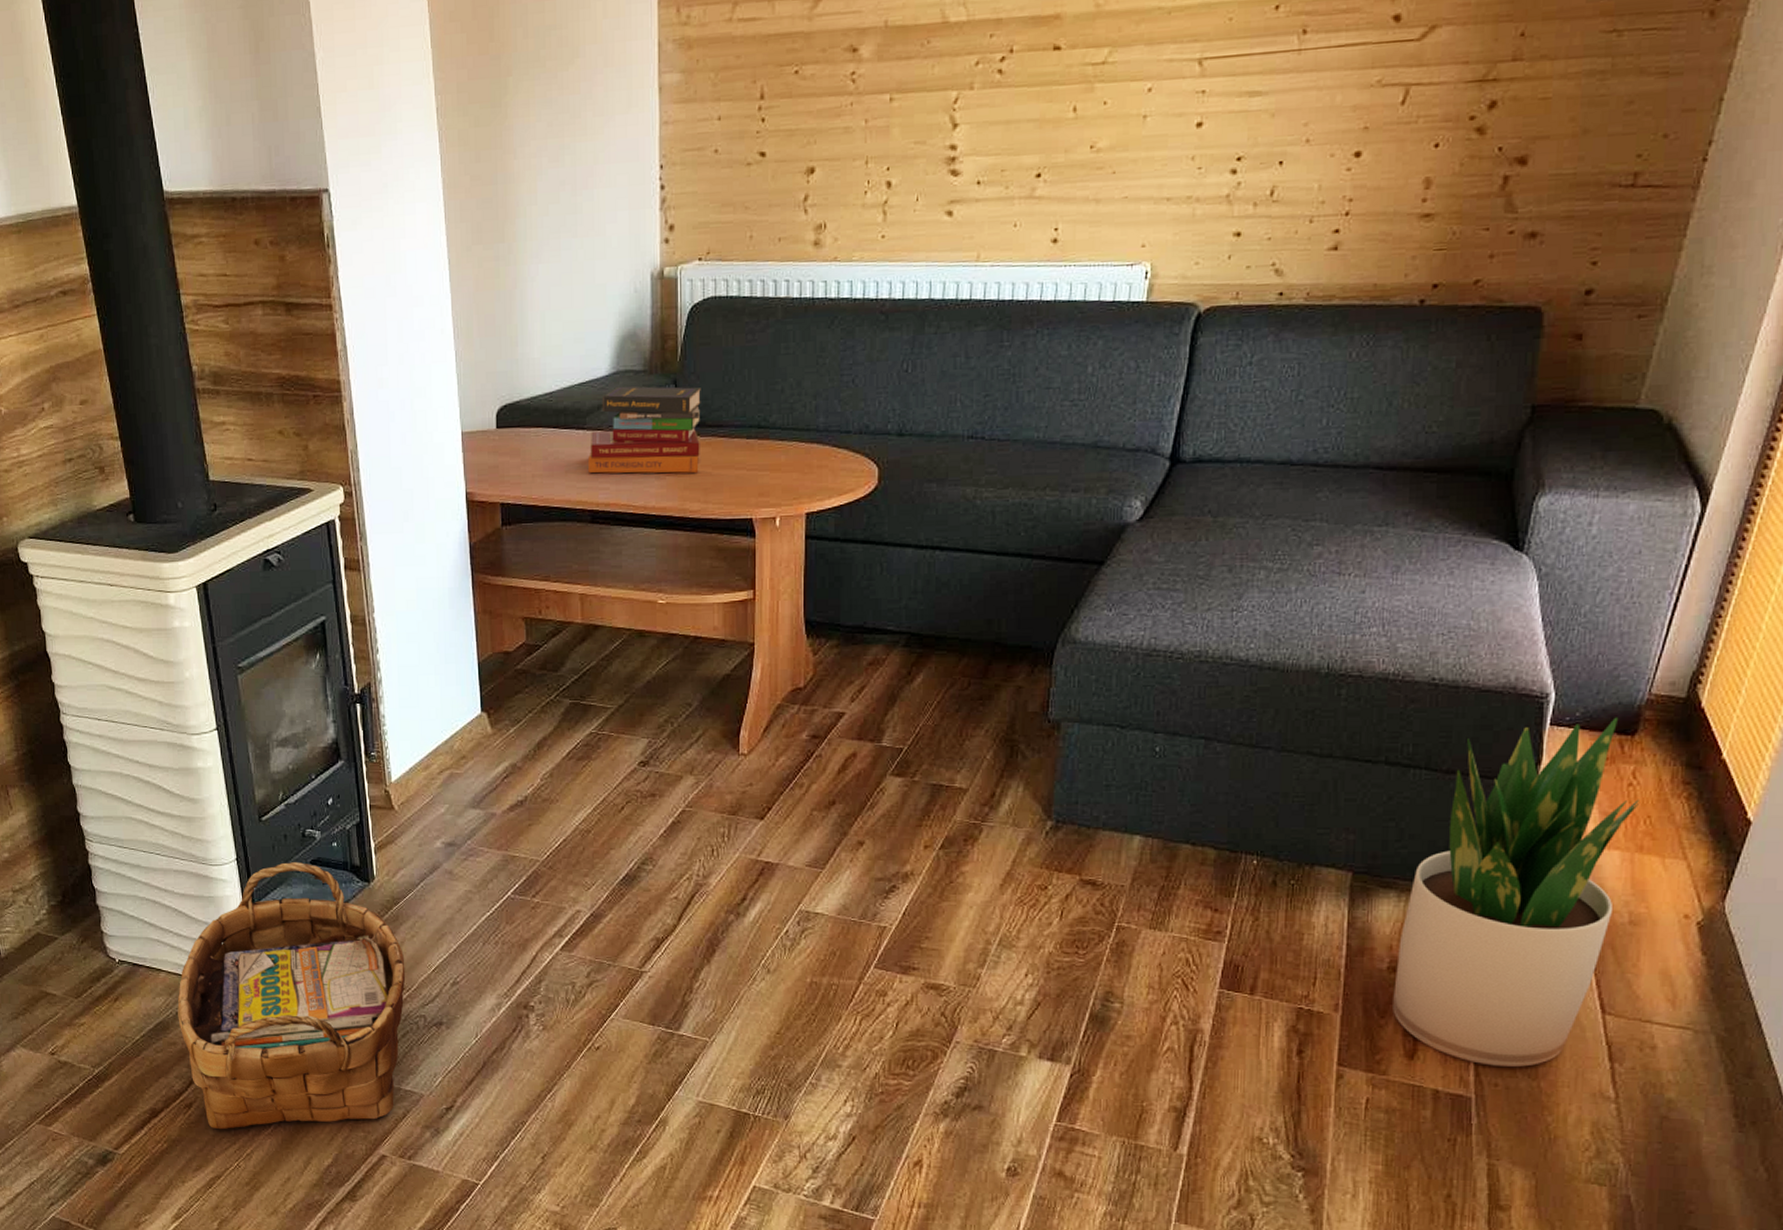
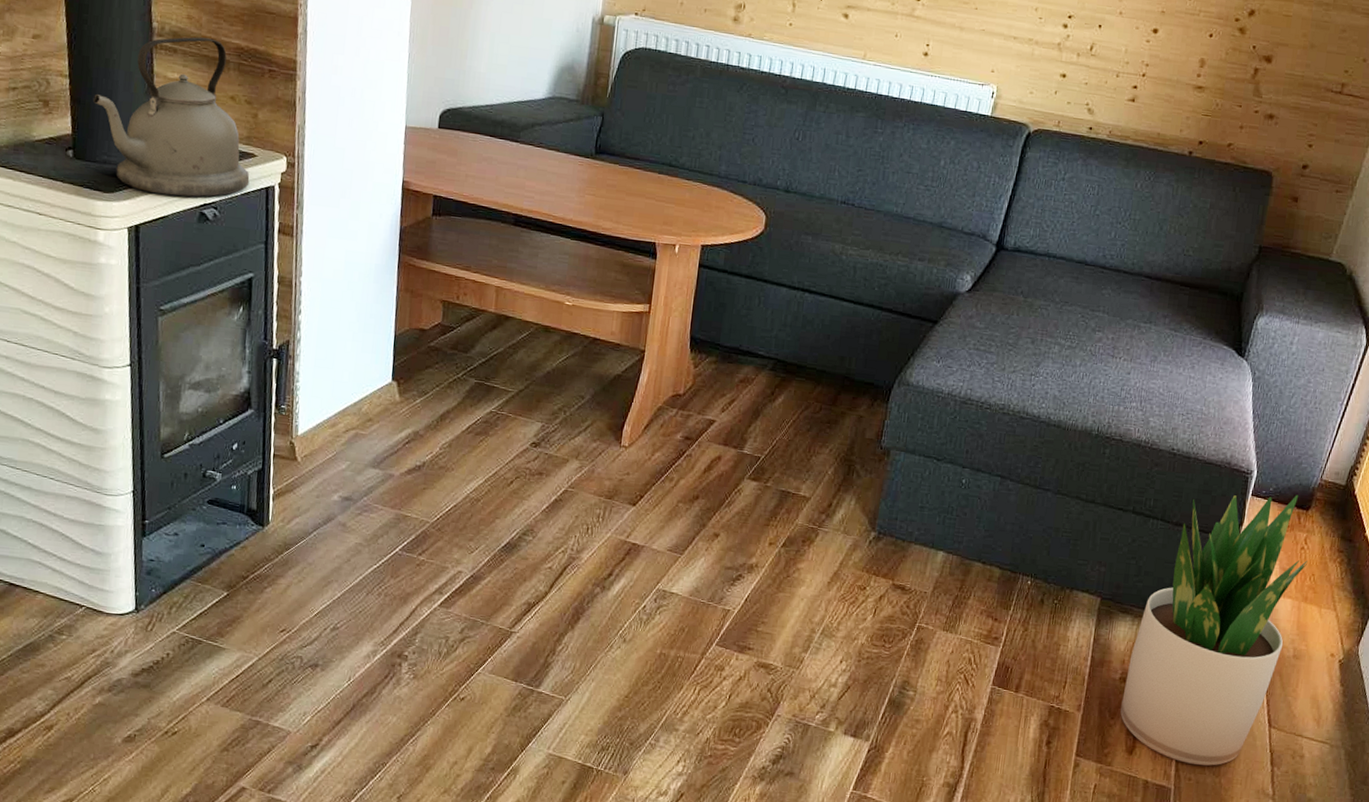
kettle: none [146,372,309,547] -> present [93,37,250,197]
woven basket: present [177,862,406,1130] -> none [50,499,289,754]
books: present [588,386,701,474] -> none [517,109,624,196]

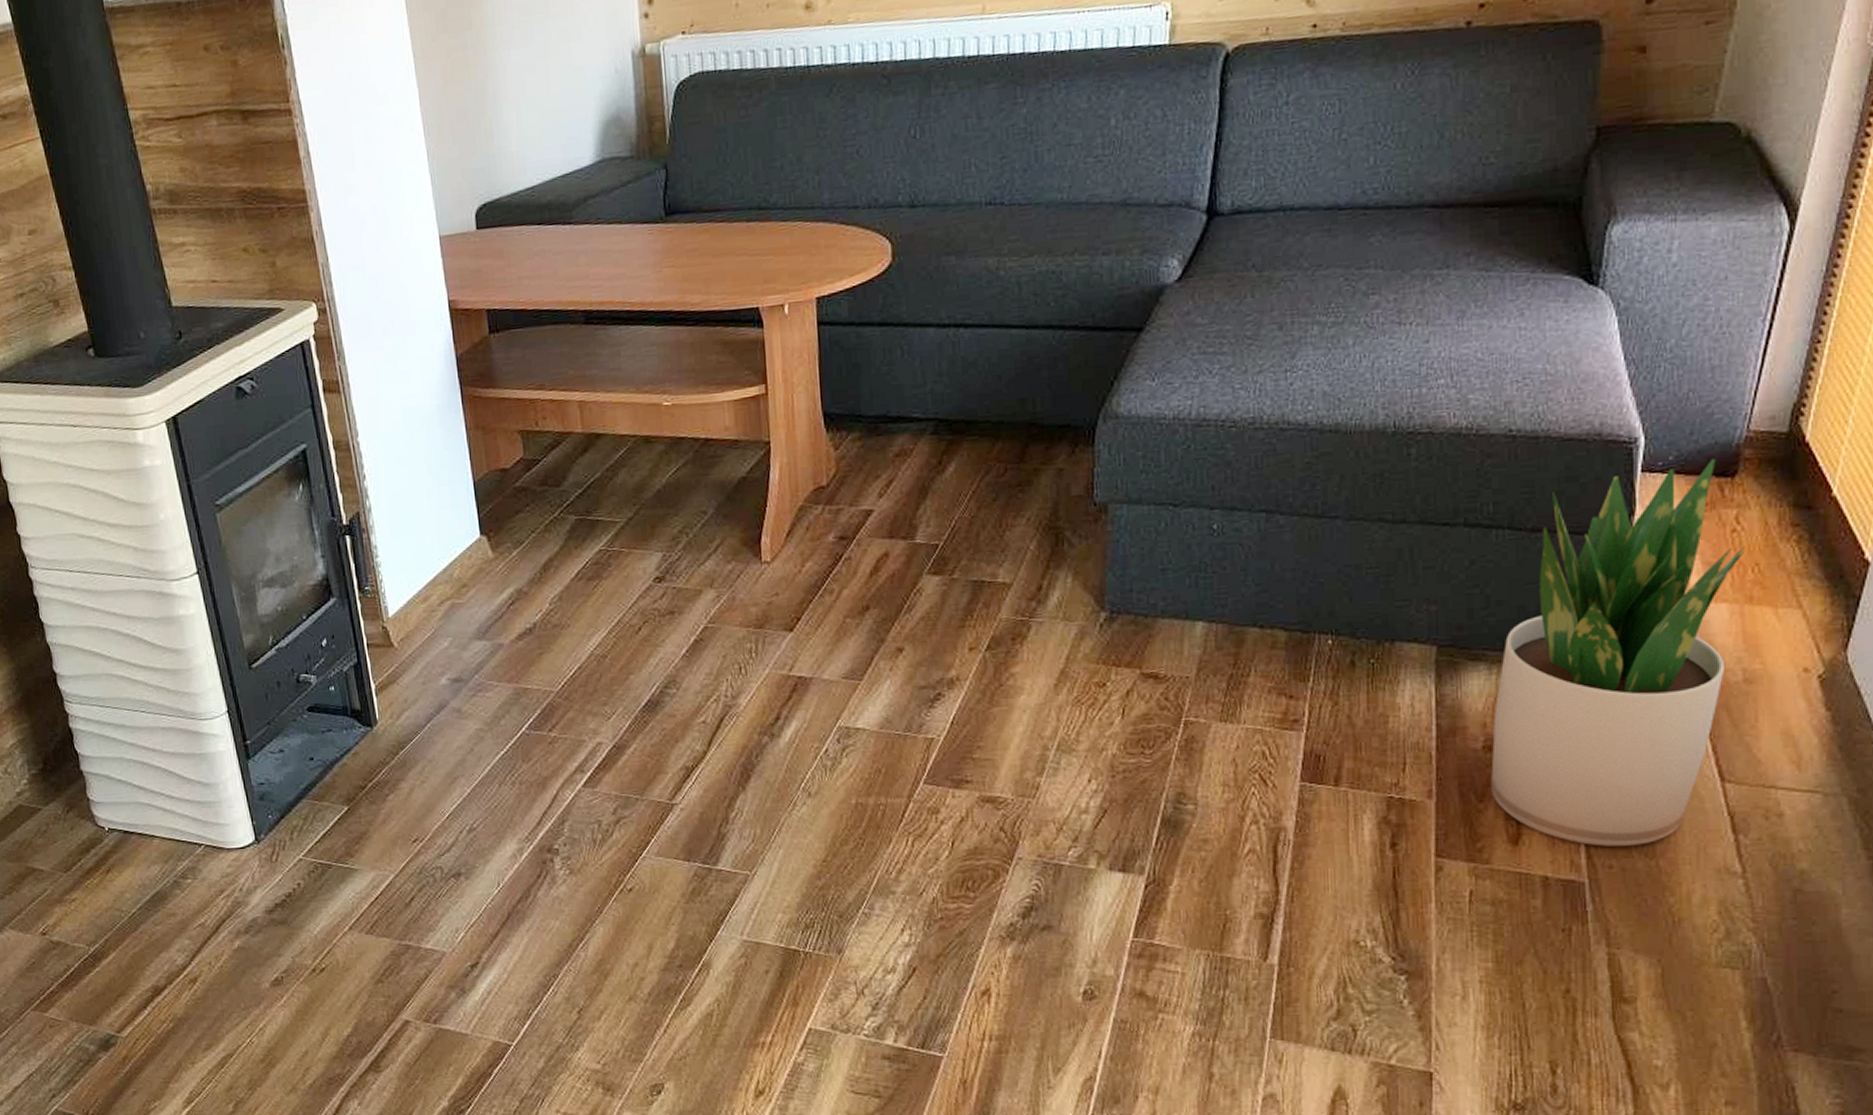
kettle: present [93,37,250,197] -> none [102,187,282,377]

